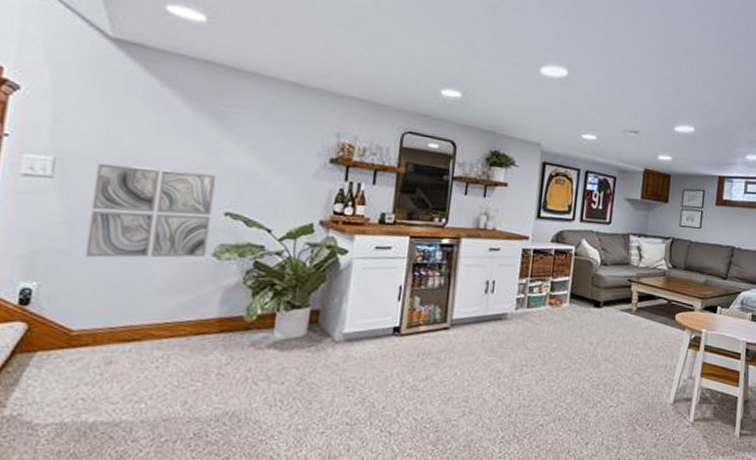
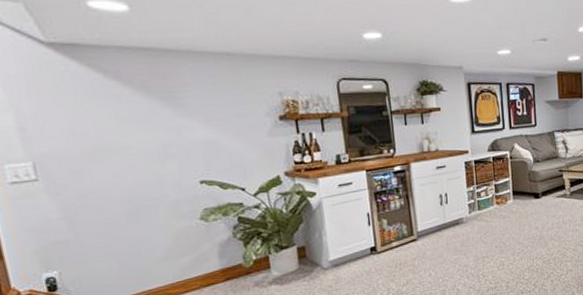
wall art: present [85,162,216,258] -> none [73,151,195,242]

